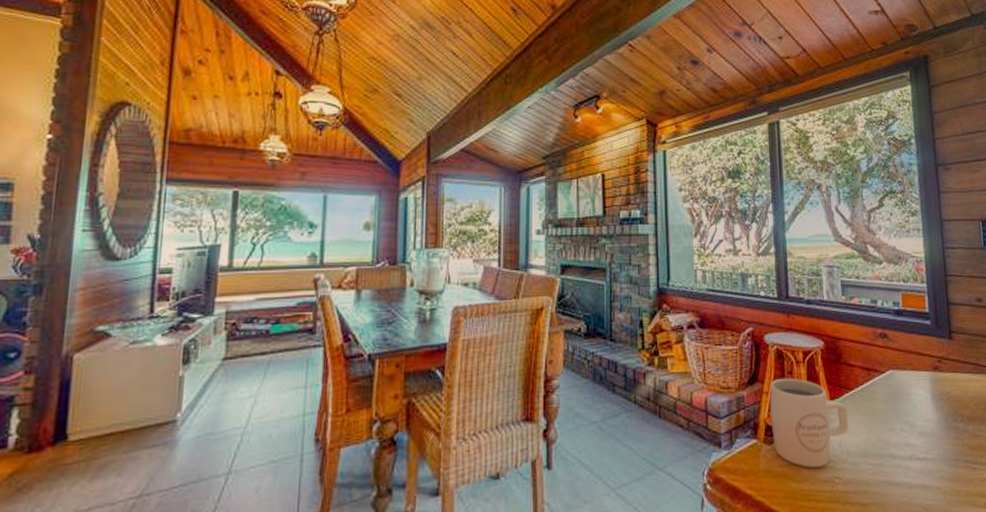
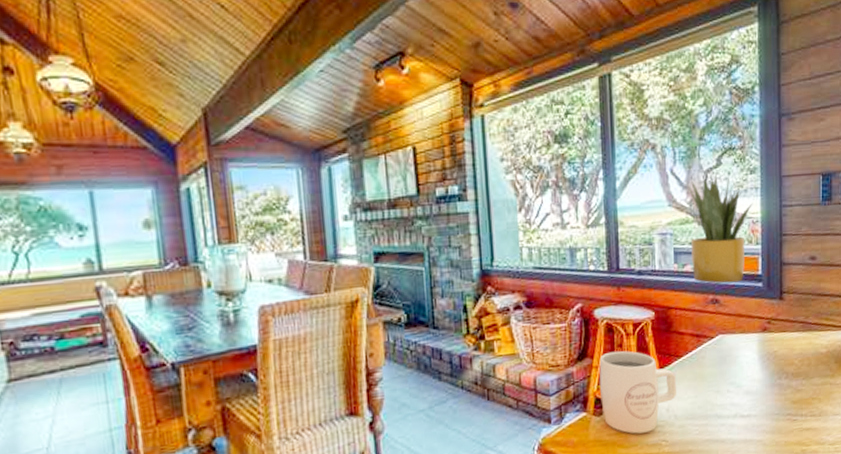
planter: none [852,214,916,319] -> present [687,174,753,284]

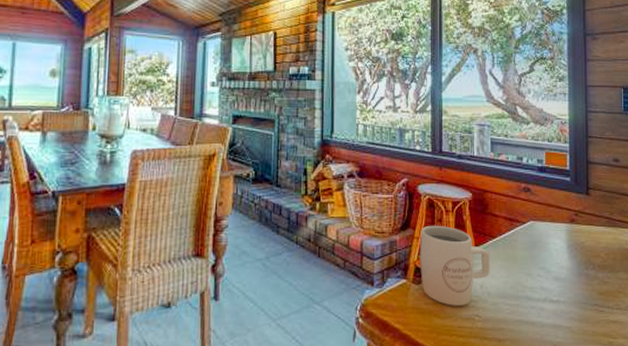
planter: present [687,174,753,284] -> none [504,78,562,175]

